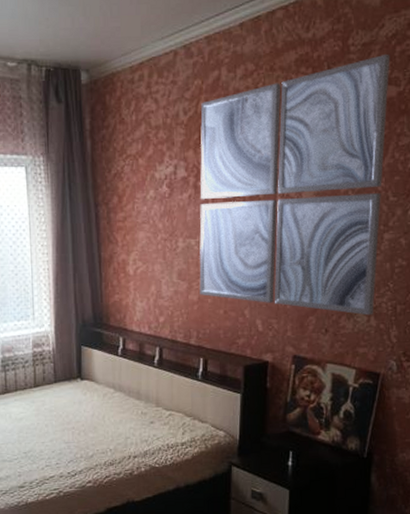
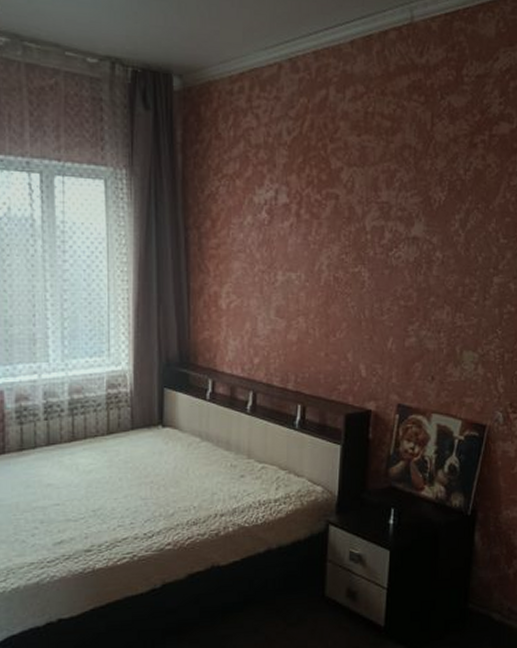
wall art: present [199,53,390,316] -> none [299,88,504,363]

